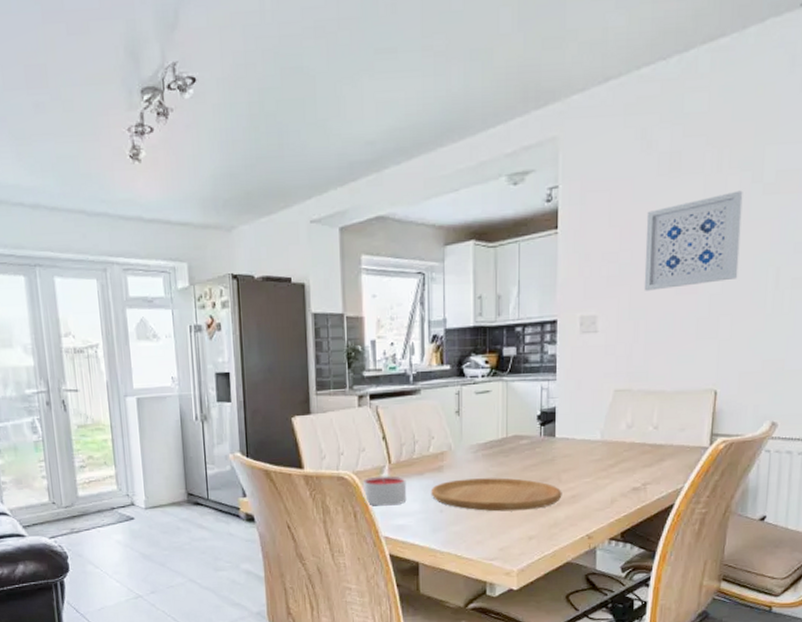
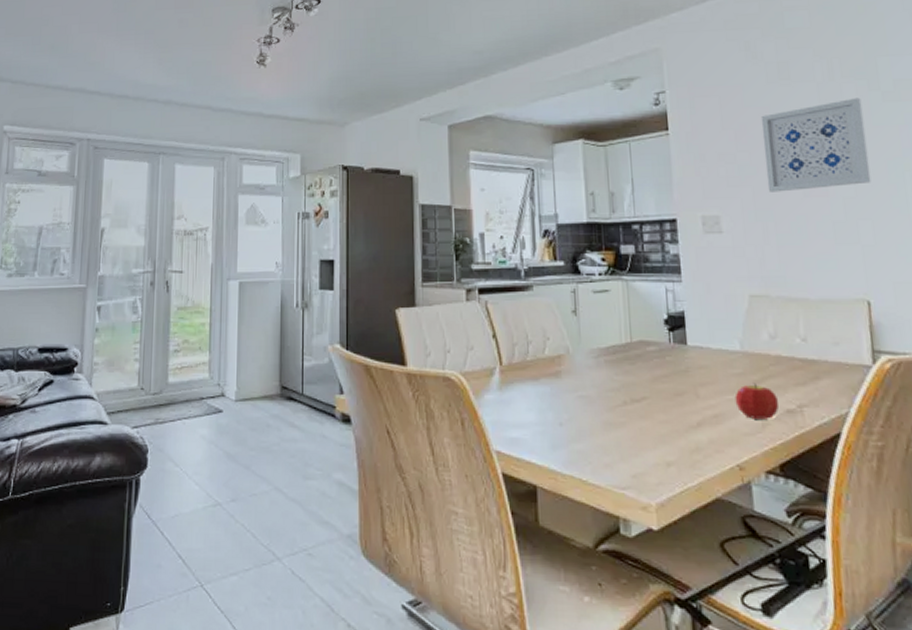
candle: present [362,476,407,506] -> none [471,379,521,414]
cutting board: present [431,477,562,512] -> none [548,388,702,430]
fruit: none [591,466,628,497] -> present [735,382,780,419]

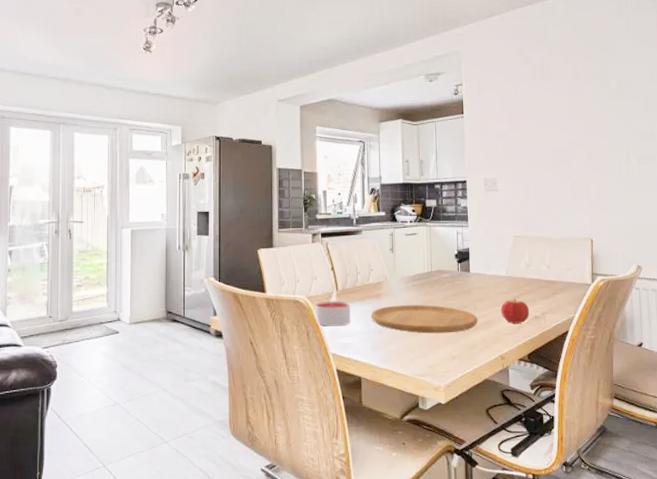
candle: none [471,379,521,414] -> present [314,301,351,327]
cutting board: none [548,388,702,430] -> present [371,305,478,334]
wall art: present [760,97,871,192] -> none [528,93,599,162]

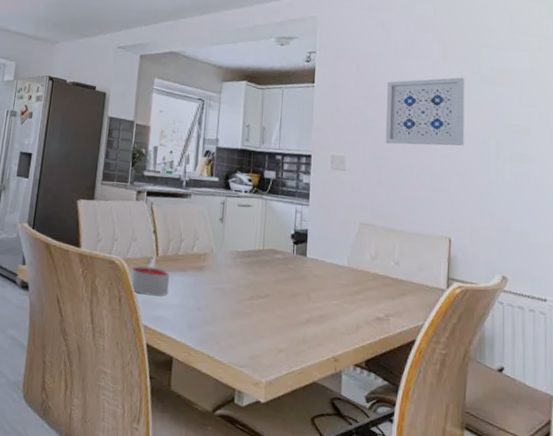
cutting board: present [371,305,478,334] -> none [191,281,311,323]
fruit: present [500,298,530,323] -> none [338,293,372,323]
wall art: none [528,93,599,162] -> present [385,77,465,146]

